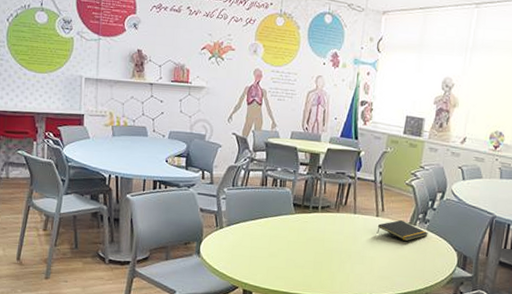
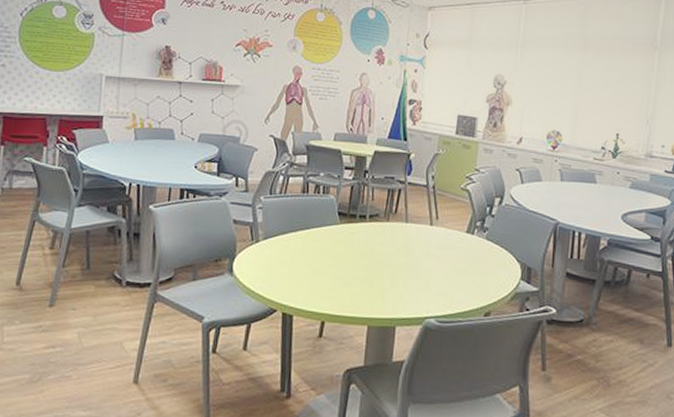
notepad: present [376,220,428,242] -> none [431,229,488,253]

